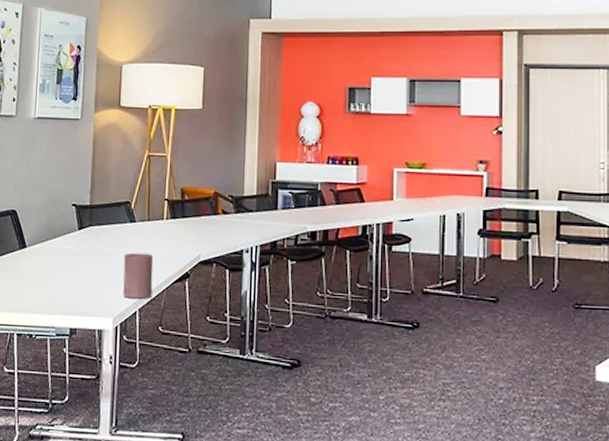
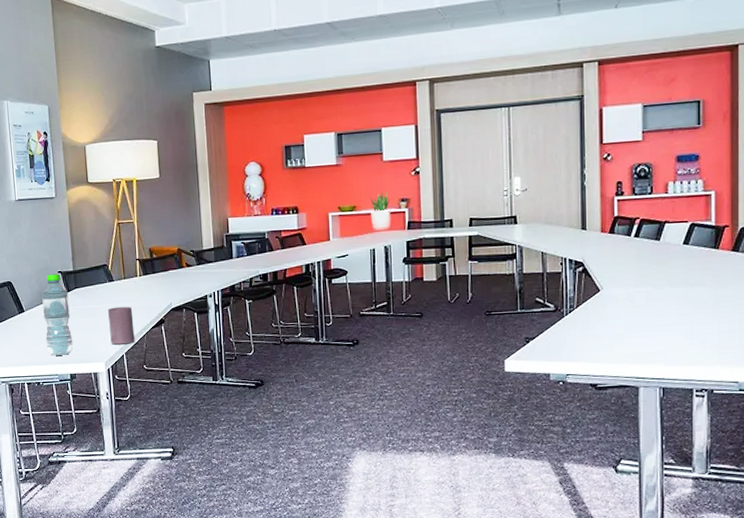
water bottle: none [46,206,81,305] -> present [41,273,74,356]
planter: none [443,150,467,195] -> present [370,191,392,231]

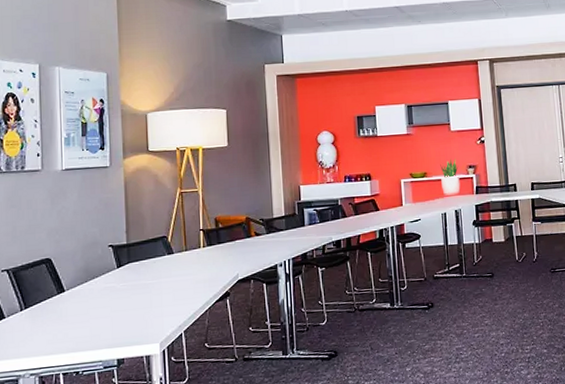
water bottle: present [41,273,74,356] -> none [86,247,123,340]
cup: present [107,306,135,345] -> none [165,280,196,323]

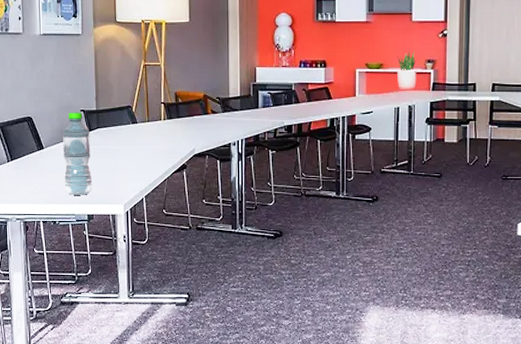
water bottle: none [86,247,123,340] -> present [62,112,93,195]

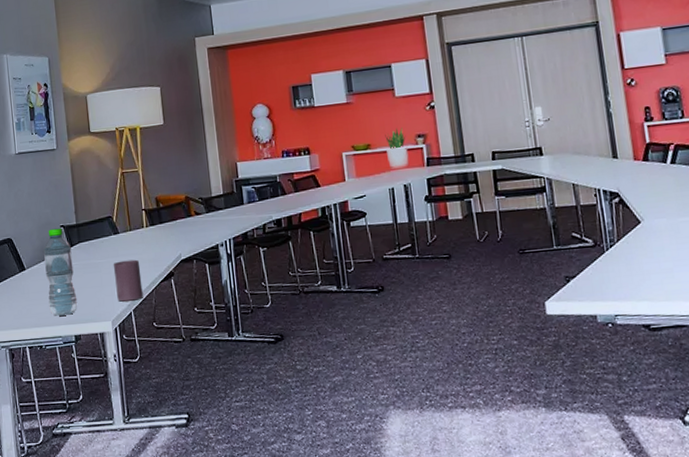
cup: none [129,149,156,188] -> present [113,259,143,302]

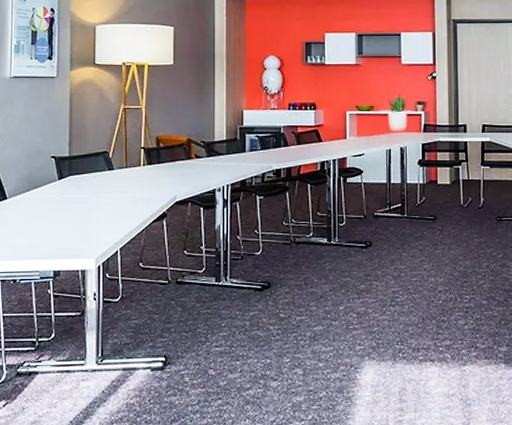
water bottle: present [43,228,78,316] -> none [29,158,61,250]
cup: present [113,259,143,302] -> none [103,197,132,239]

